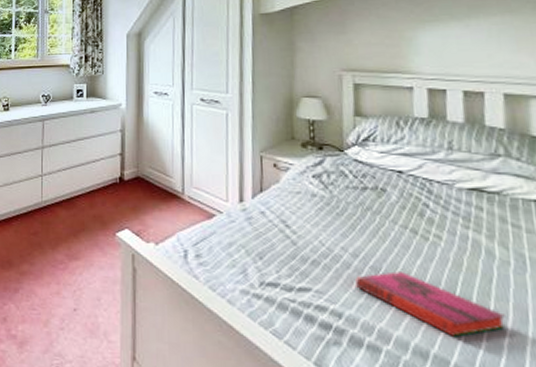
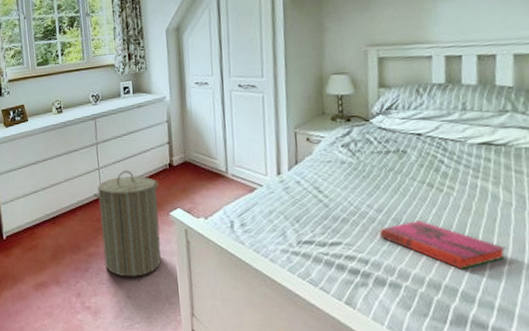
laundry hamper: none [33,180,107,305] -> present [93,170,162,277]

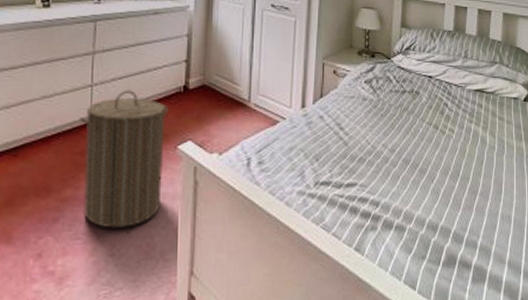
hardback book: present [379,220,506,269] -> none [391,162,488,210]

